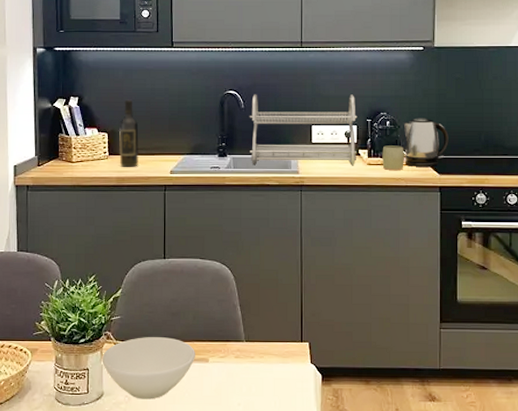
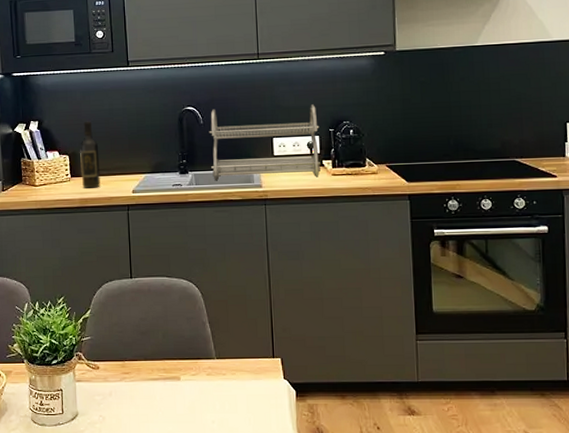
bowl: present [102,337,195,399] -> none [74,356,167,419]
mug: present [382,145,404,170] -> none [347,154,371,180]
kettle: present [404,118,449,167] -> none [368,124,416,175]

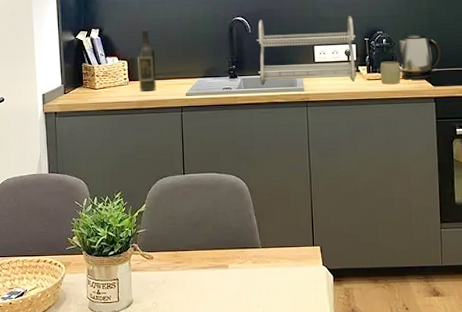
mug: none [347,154,371,180] -> present [380,61,401,84]
kettle: none [368,124,416,175] -> present [399,34,441,80]

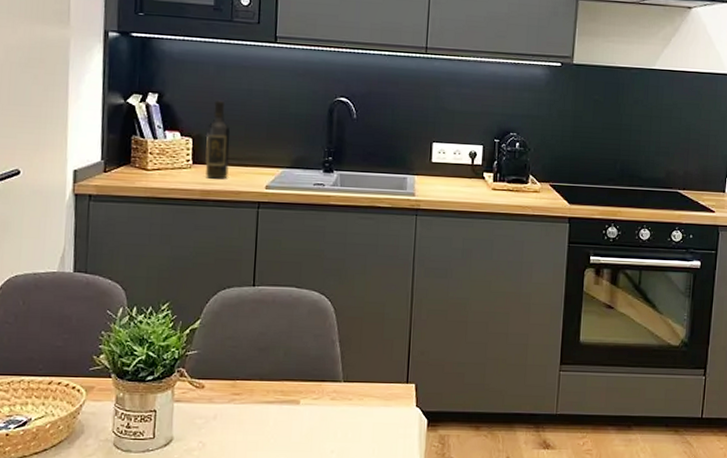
dish rack: present [256,16,357,85] -> none [360,103,484,189]
mug: present [380,61,401,84] -> none [508,169,533,197]
kettle: present [399,34,441,80] -> none [532,141,582,195]

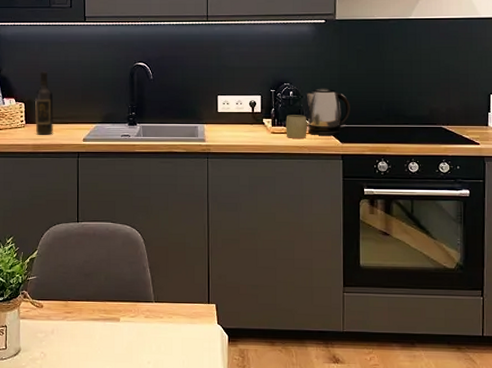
mug: none [508,169,533,197] -> present [286,115,307,138]
kettle: none [532,141,582,195] -> present [307,88,350,135]

